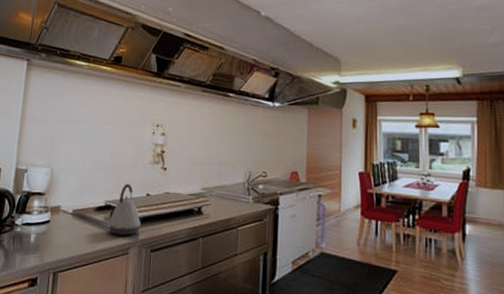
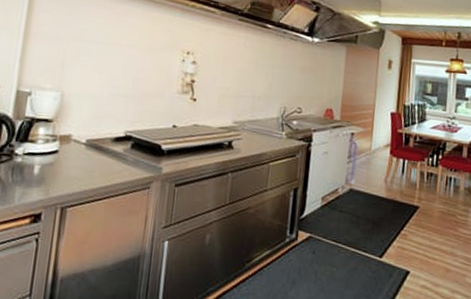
kettle: present [107,184,141,236] -> none [127,114,165,169]

